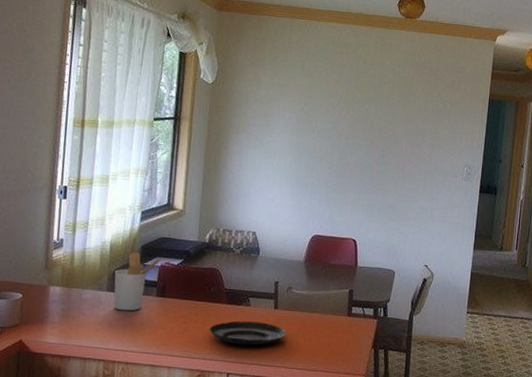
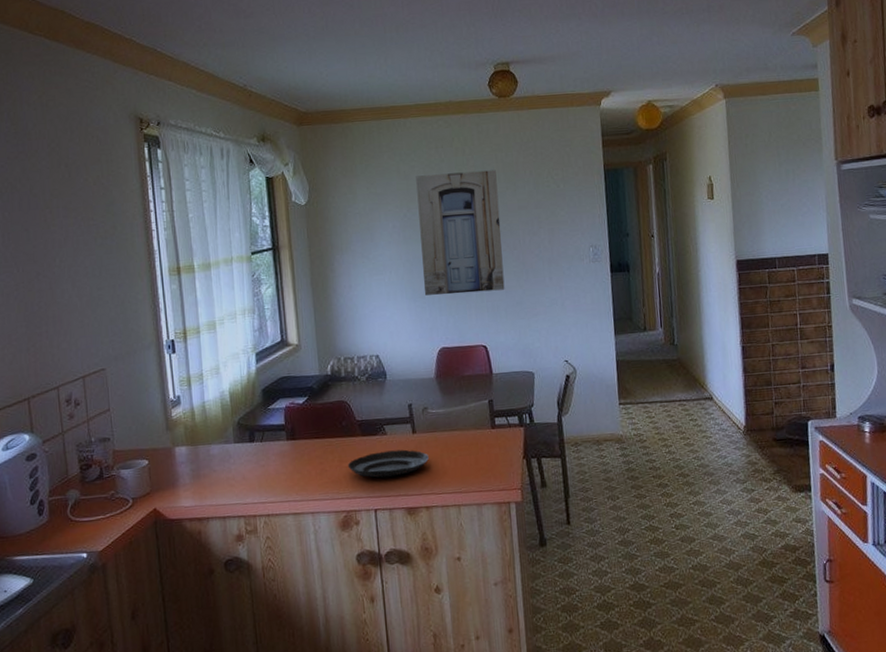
utensil holder: present [113,252,164,311] -> none [238,396,287,461]
wall art: none [307,75,392,192] -> present [416,170,505,295]

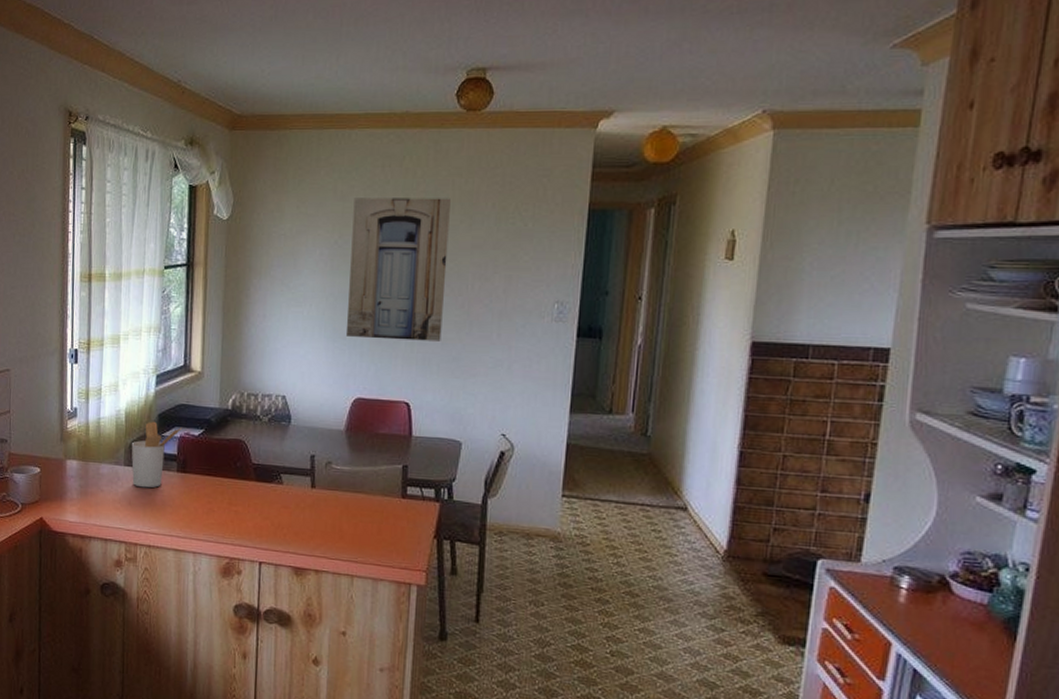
utensil holder: none [238,396,287,461] -> present [131,421,183,488]
tart tin: present [347,449,429,479] -> none [236,501,326,532]

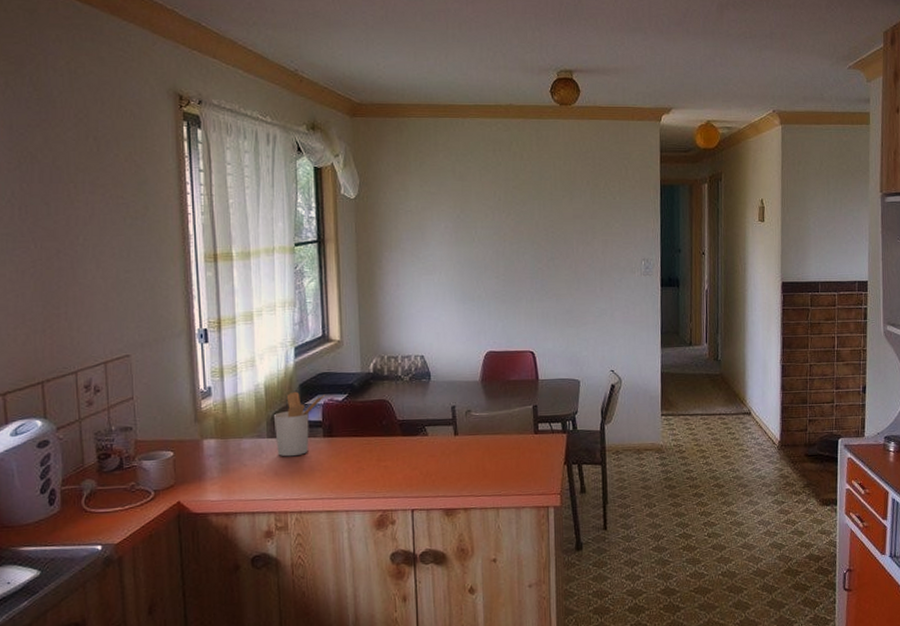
wall art: present [345,198,451,341] -> none [471,177,556,299]

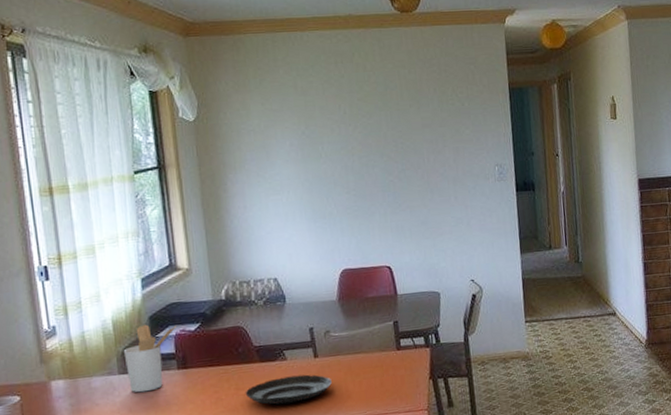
tart tin: none [386,451,470,479] -> present [245,374,332,405]

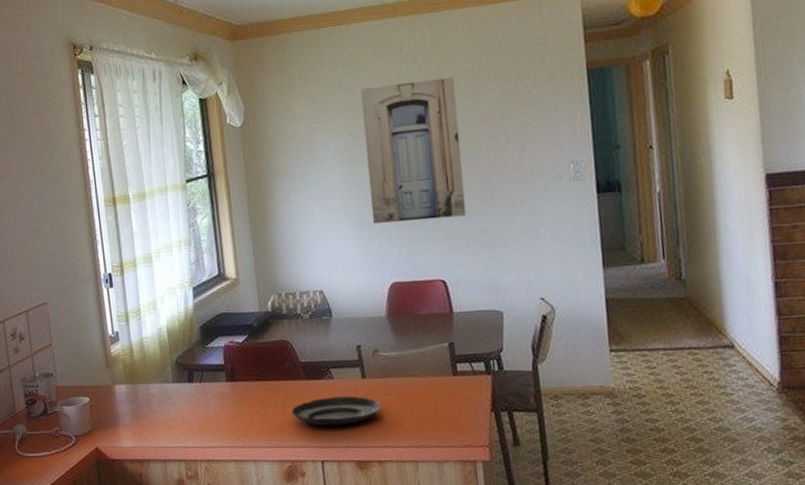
utensil holder: present [123,324,178,393] -> none [177,334,226,403]
wall art: none [314,87,409,216] -> present [360,77,466,224]

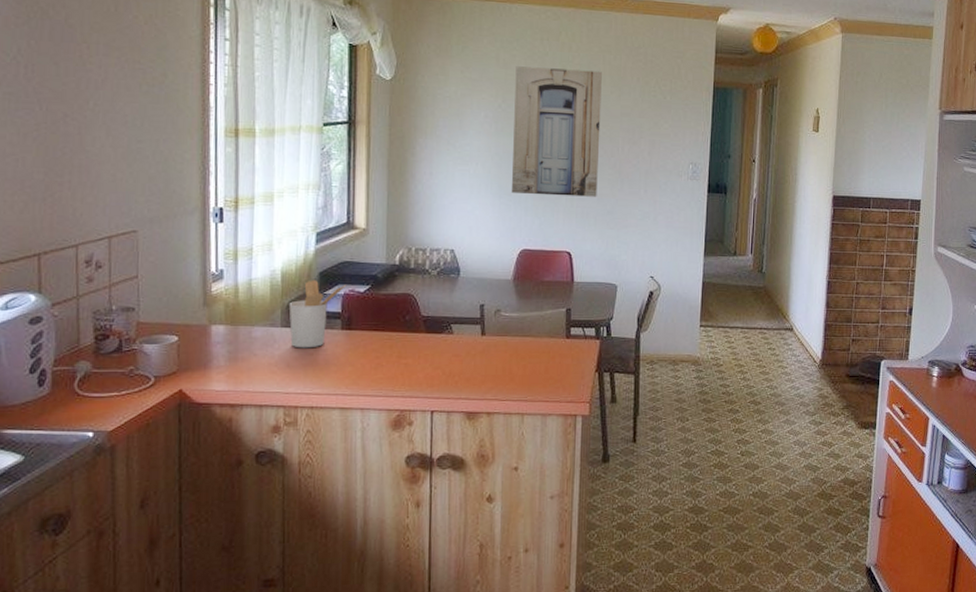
utensil holder: none [177,334,226,403] -> present [288,280,347,348]
tart tin: present [291,396,381,427] -> none [406,351,496,379]

